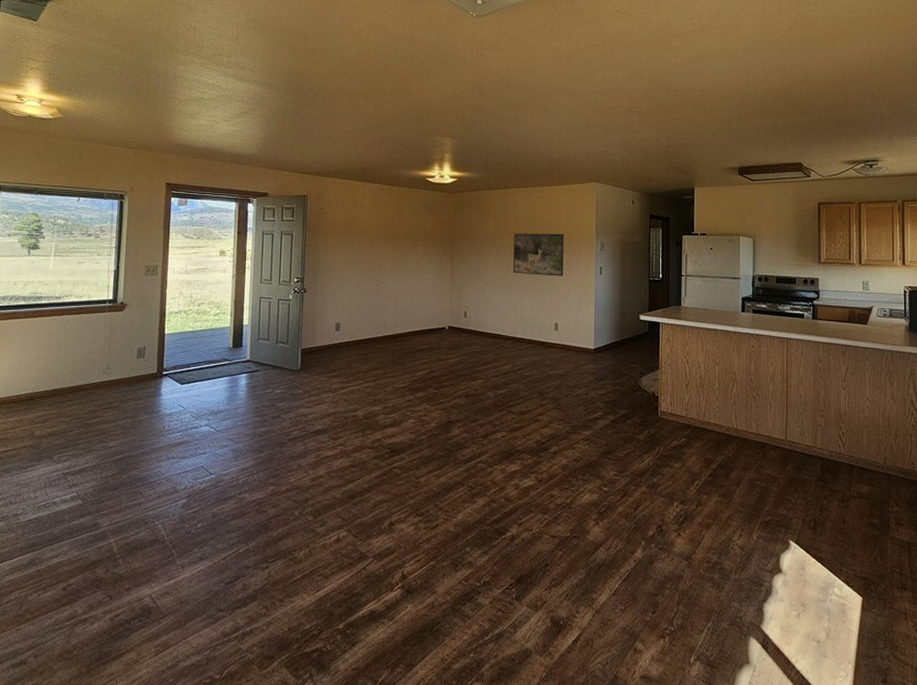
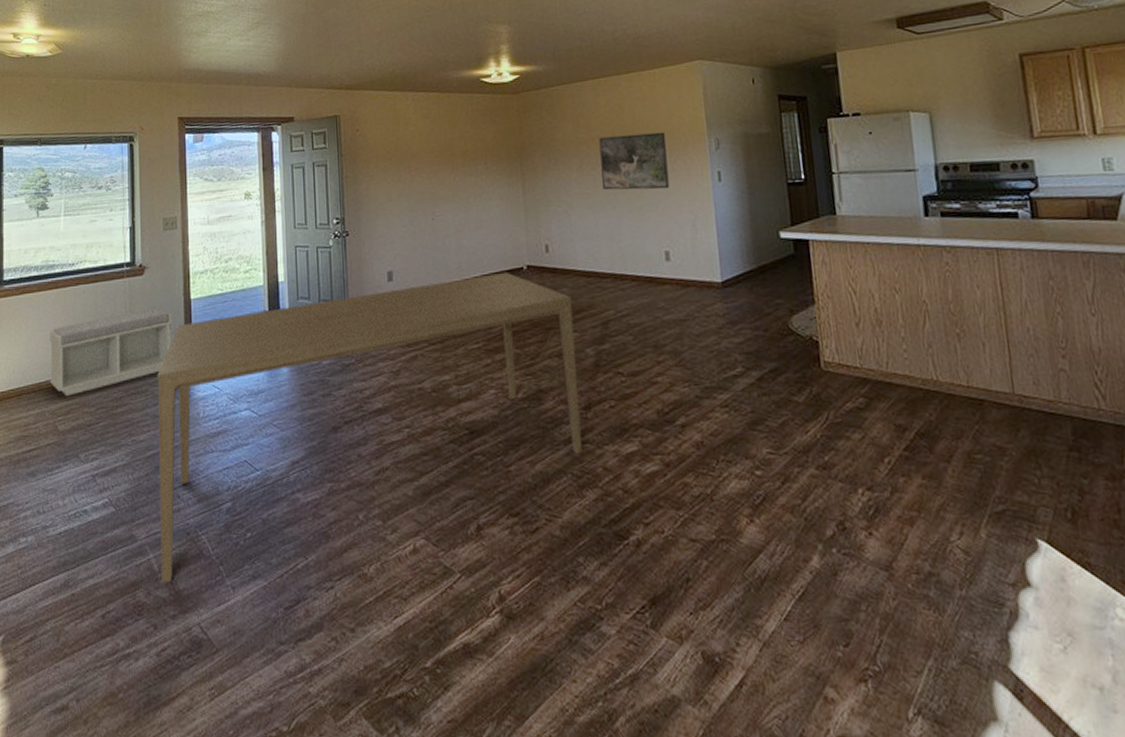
bench: none [29,339,146,407] -> present [49,308,171,396]
dining table: none [119,330,480,564] -> present [157,272,582,585]

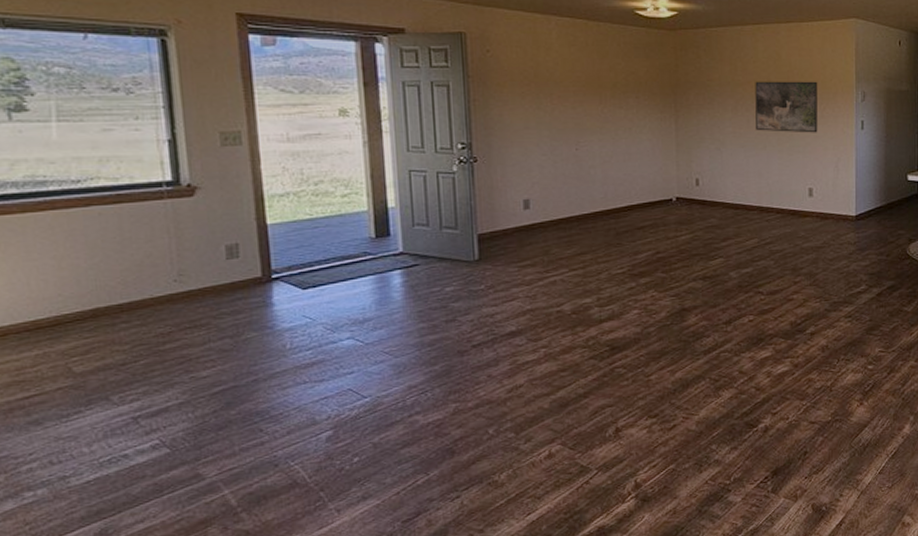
bench: present [49,308,171,396] -> none [46,233,240,334]
dining table: present [157,272,582,585] -> none [222,202,721,518]

